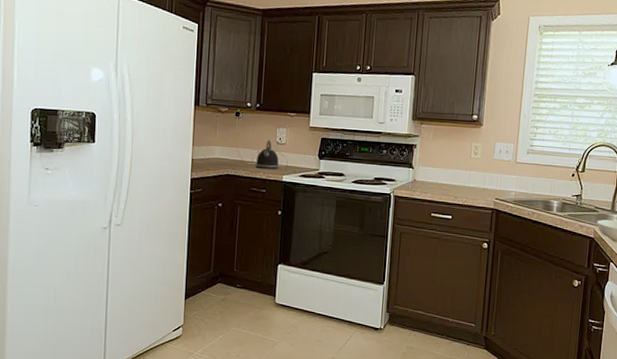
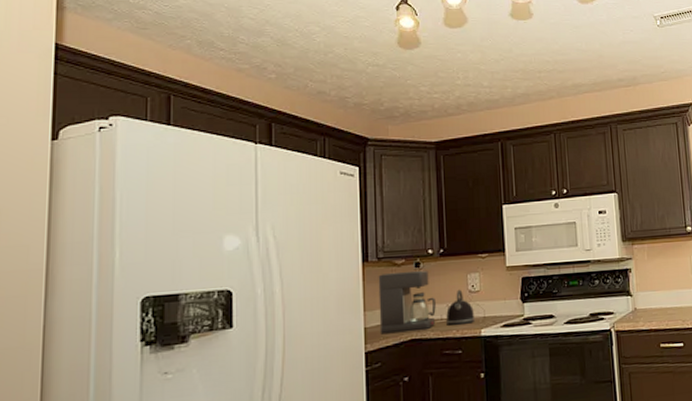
coffee maker: none [203,118,249,169] -> present [378,270,436,335]

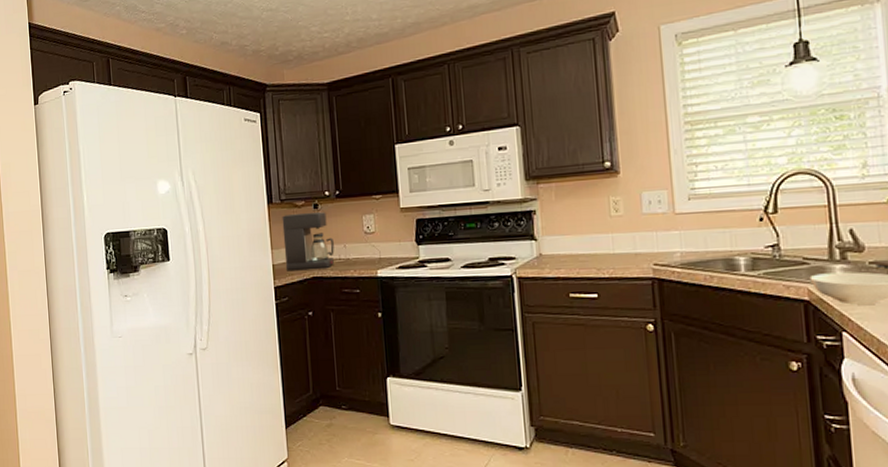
kettle: present [446,289,476,326] -> none [344,230,372,266]

